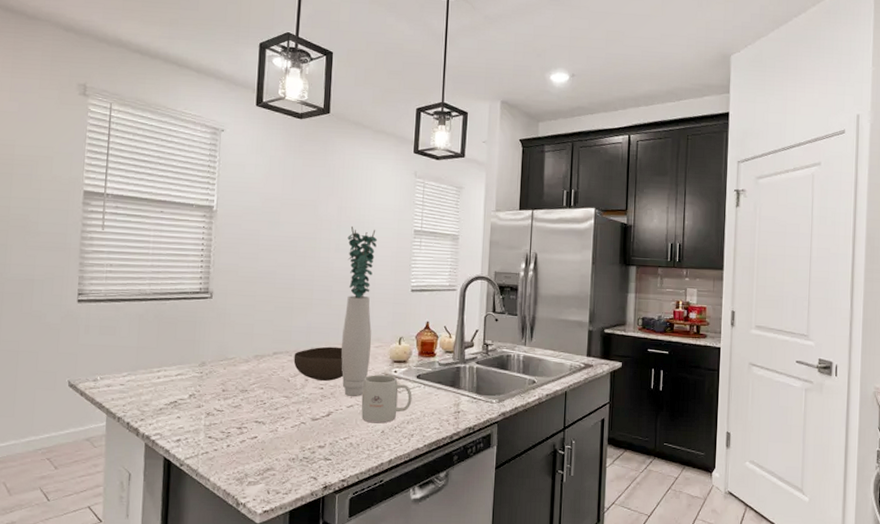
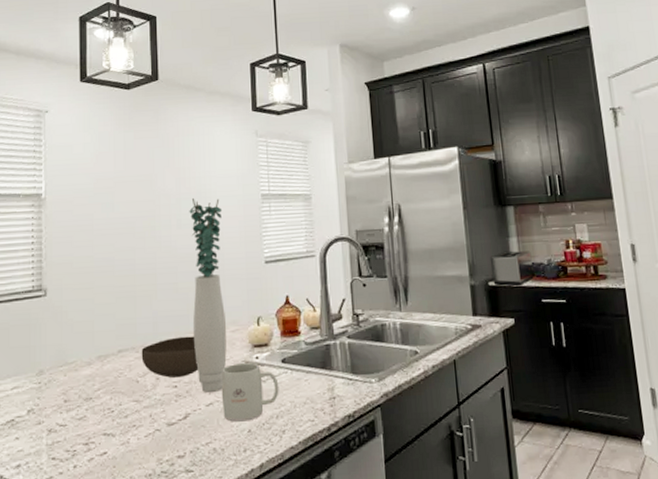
toaster: none [609,304,646,335] -> present [491,250,534,286]

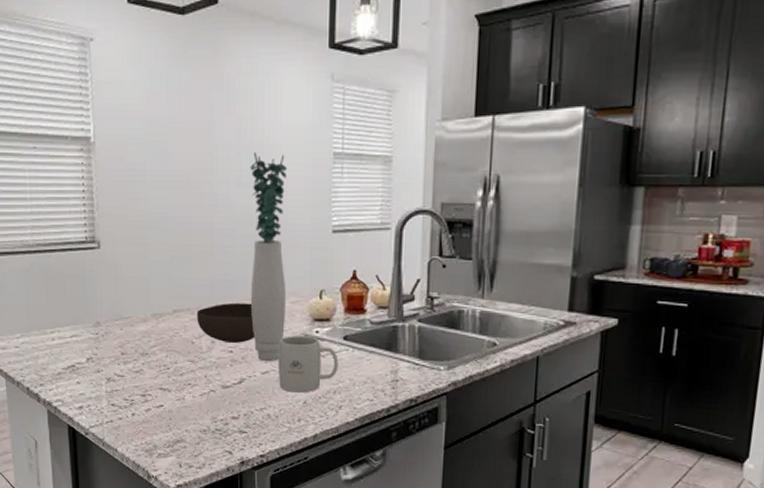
toaster: present [491,250,534,286] -> none [600,241,656,282]

